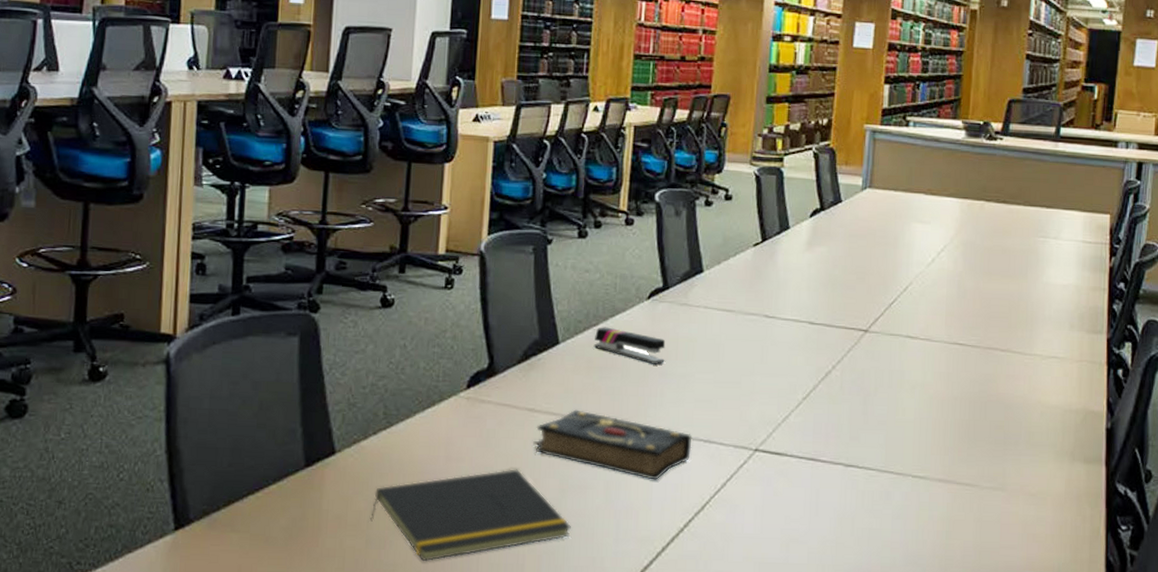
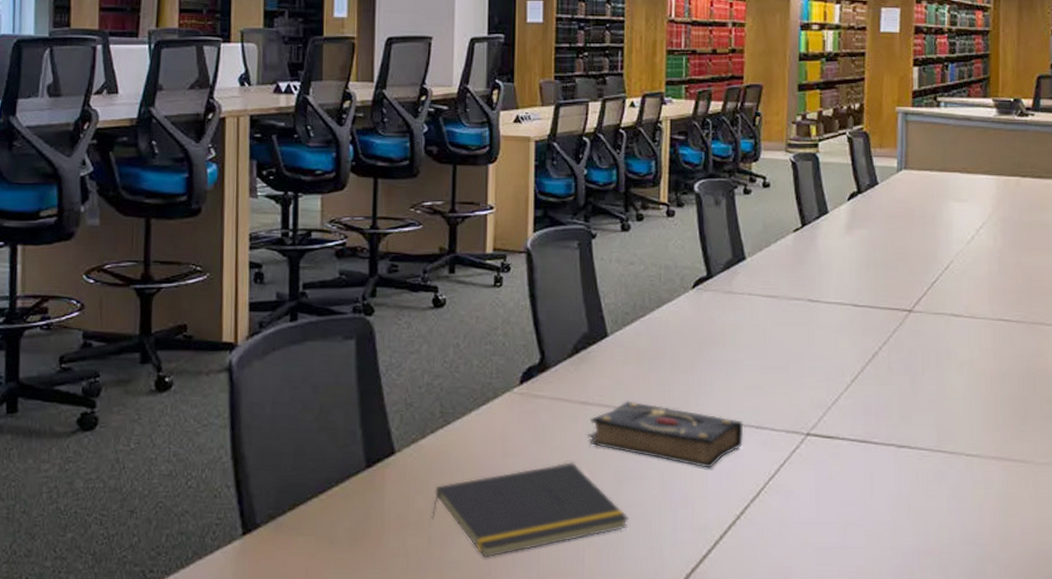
stapler: present [593,327,666,364] -> none [641,318,712,353]

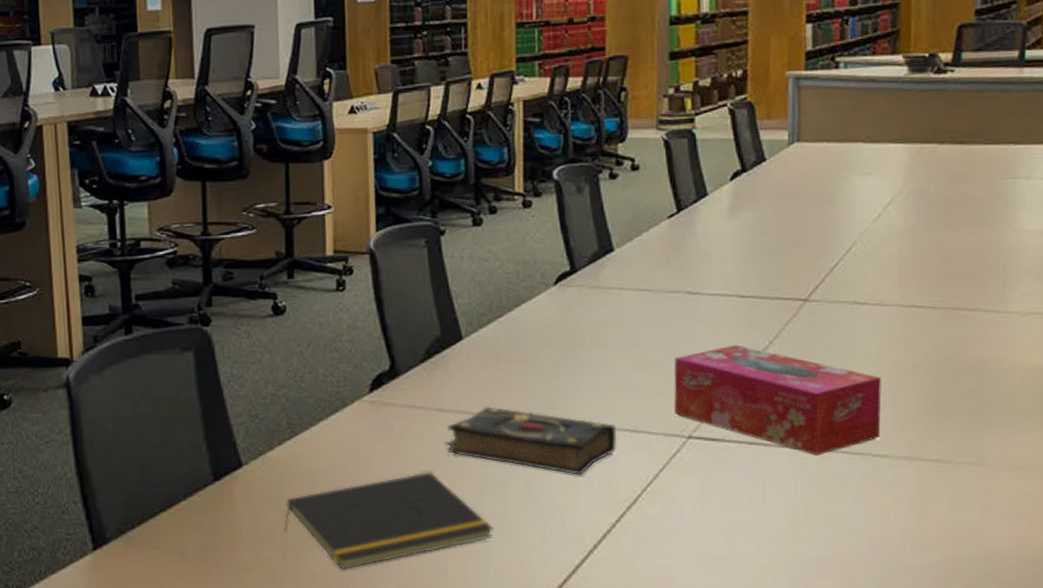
tissue box: none [795,349,974,454] -> present [674,345,882,456]

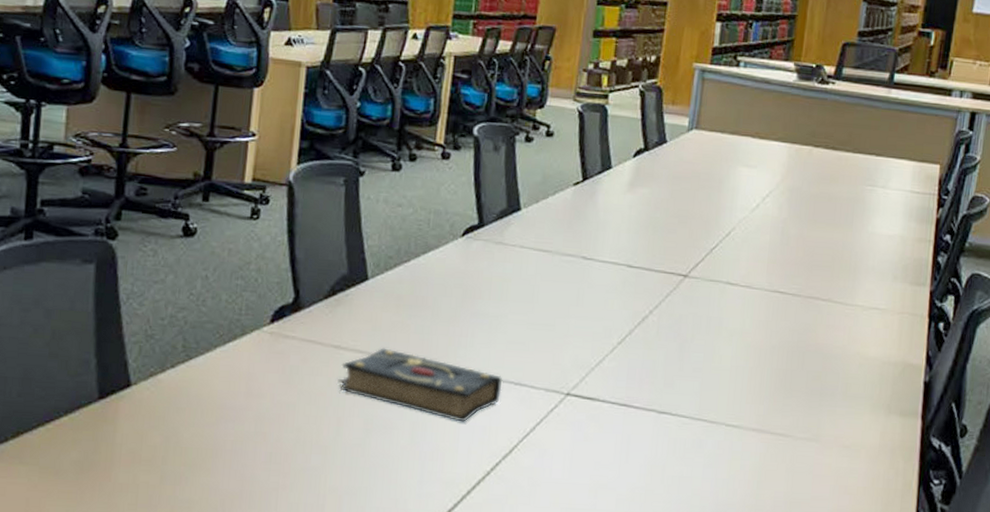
notepad: present [284,472,493,570] -> none [166,407,374,500]
tissue box: present [674,345,882,456] -> none [557,311,742,421]

